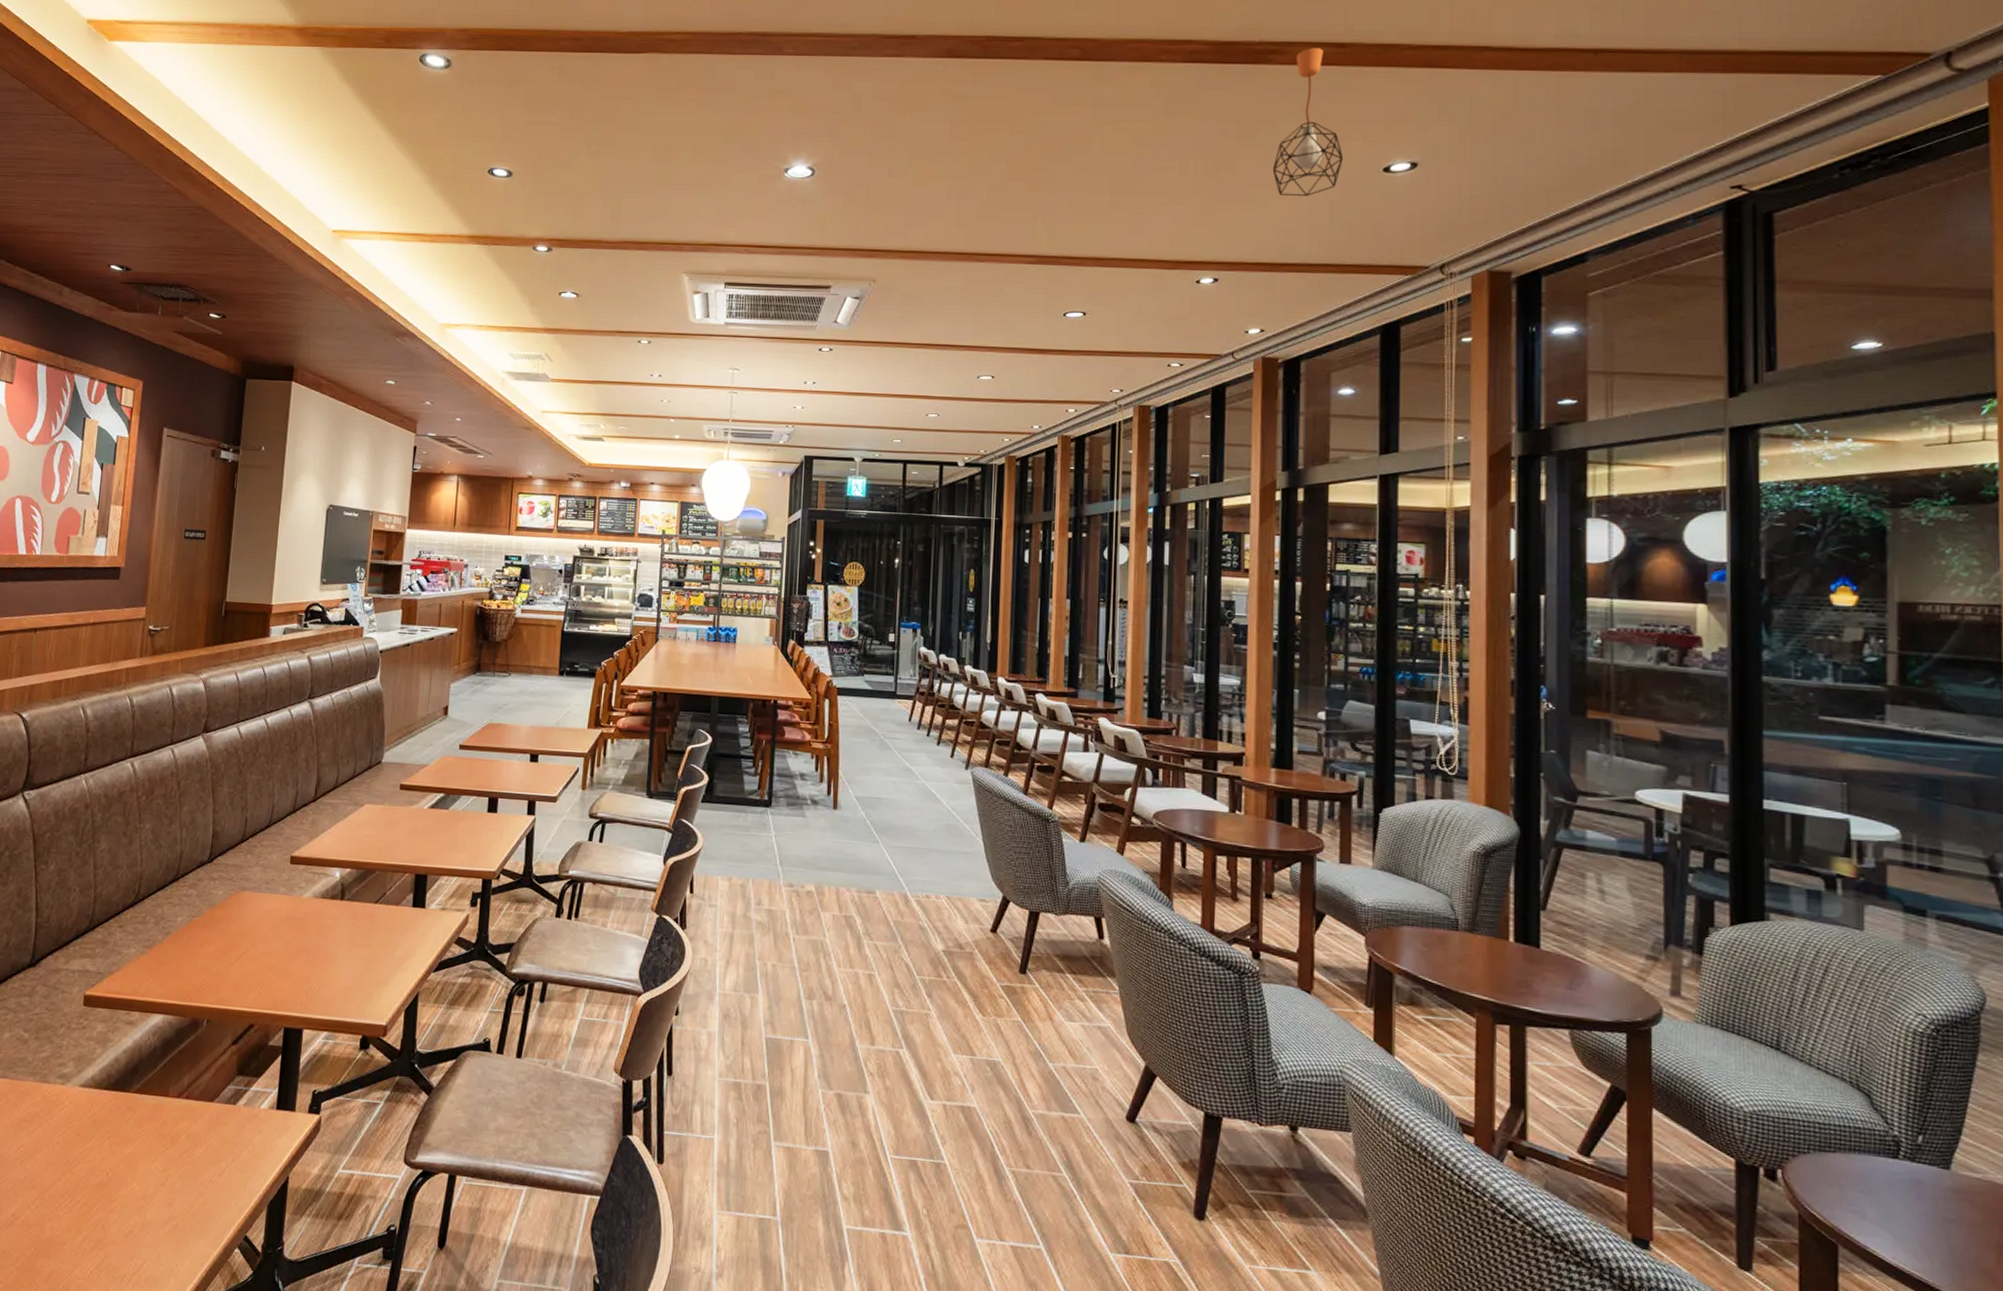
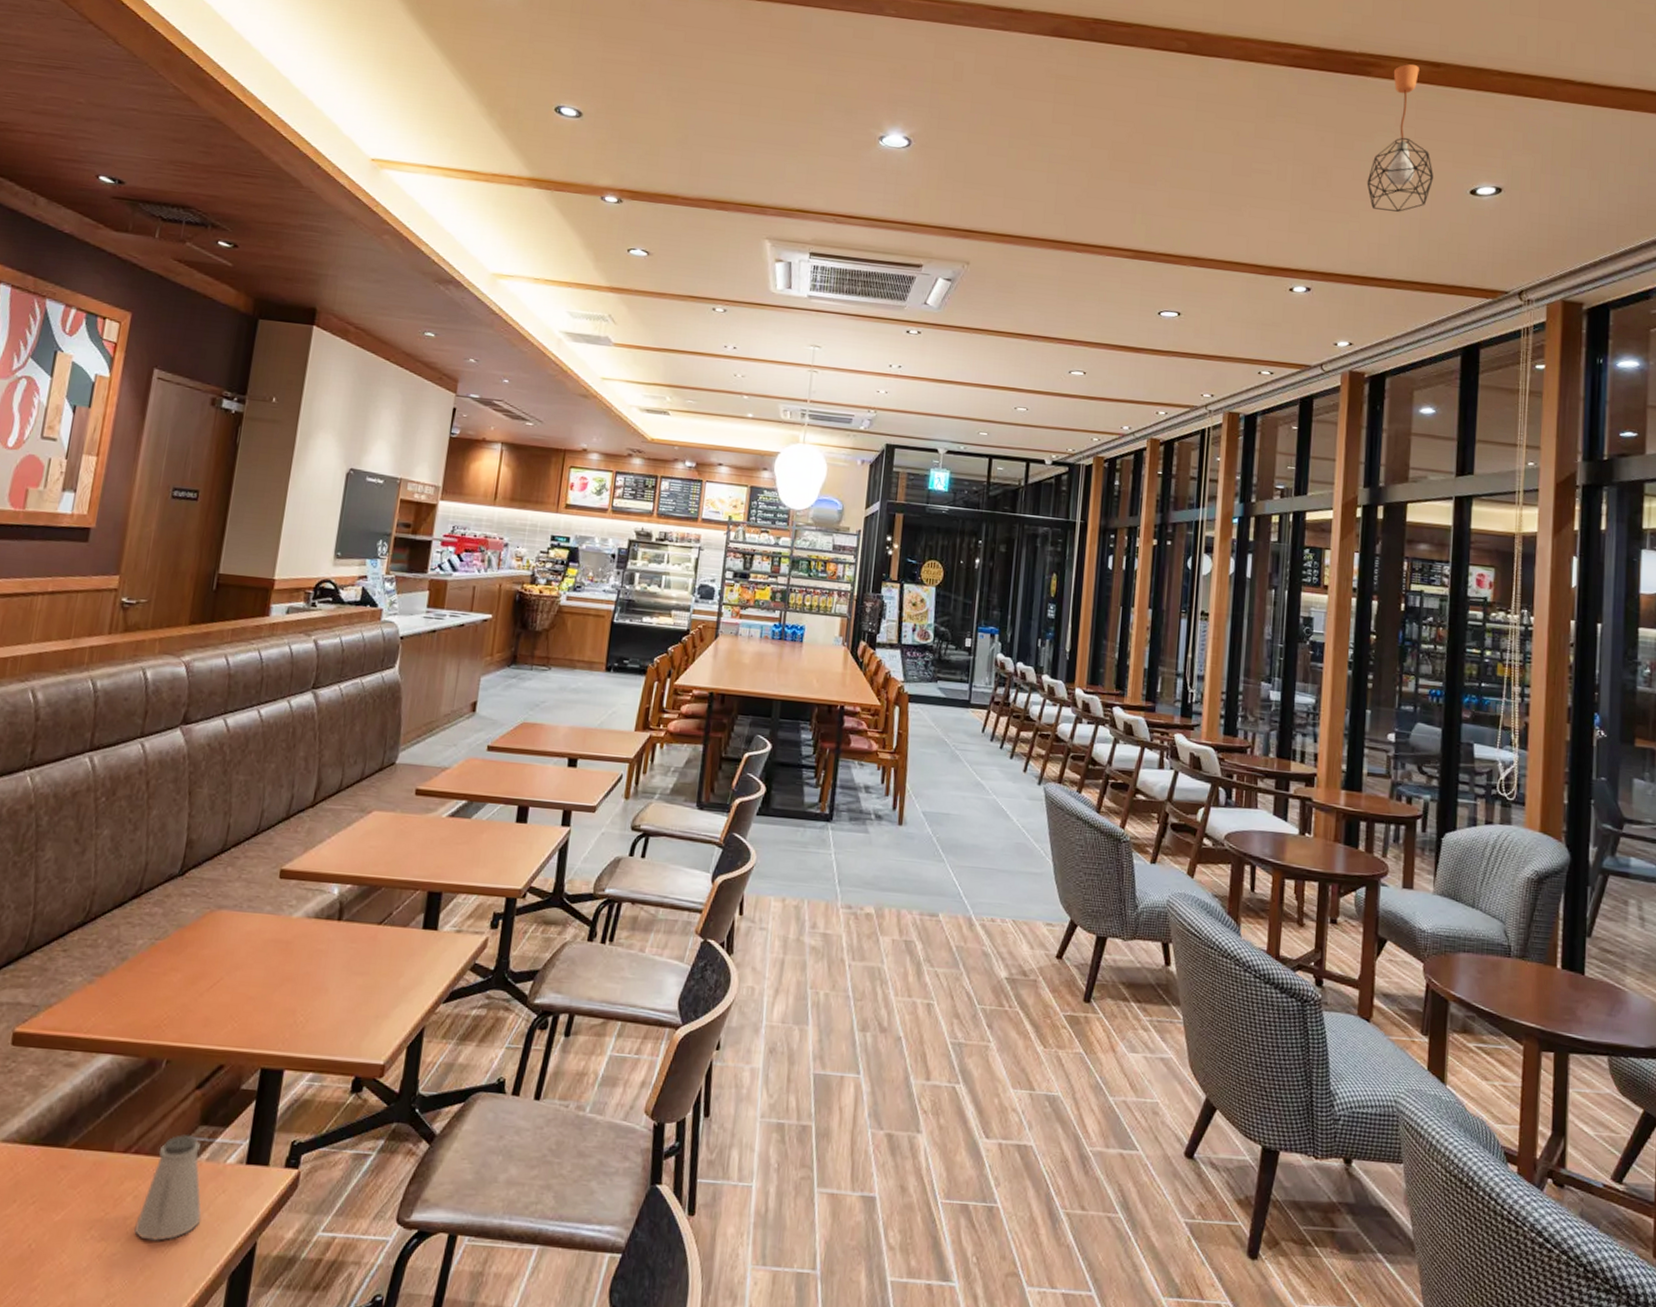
saltshaker: none [188,1082,243,1173] -> present [133,1134,202,1241]

